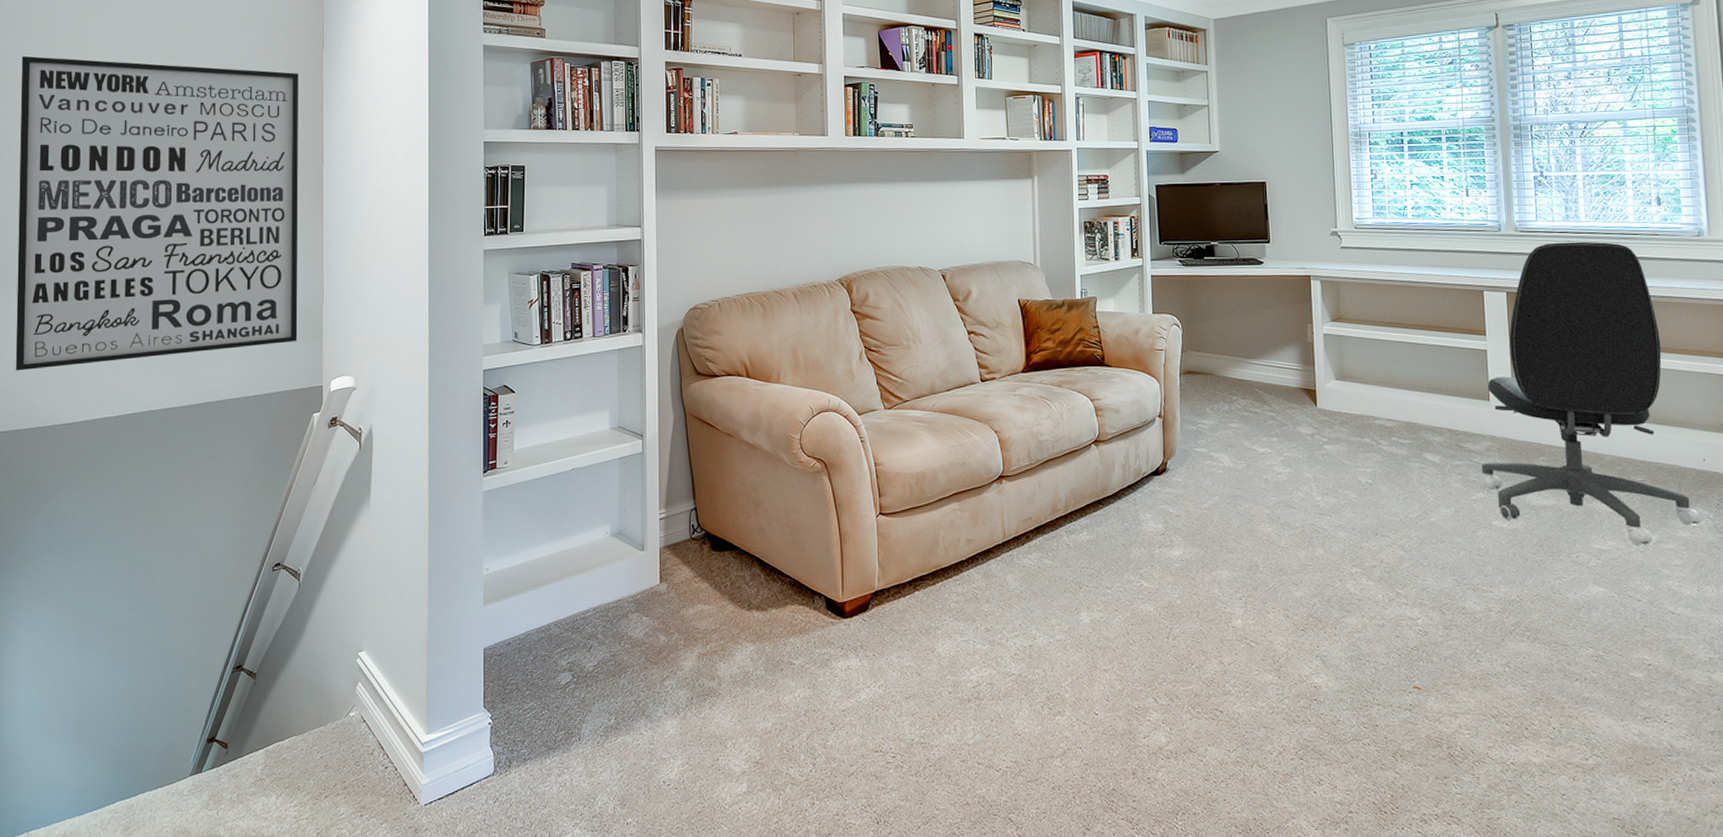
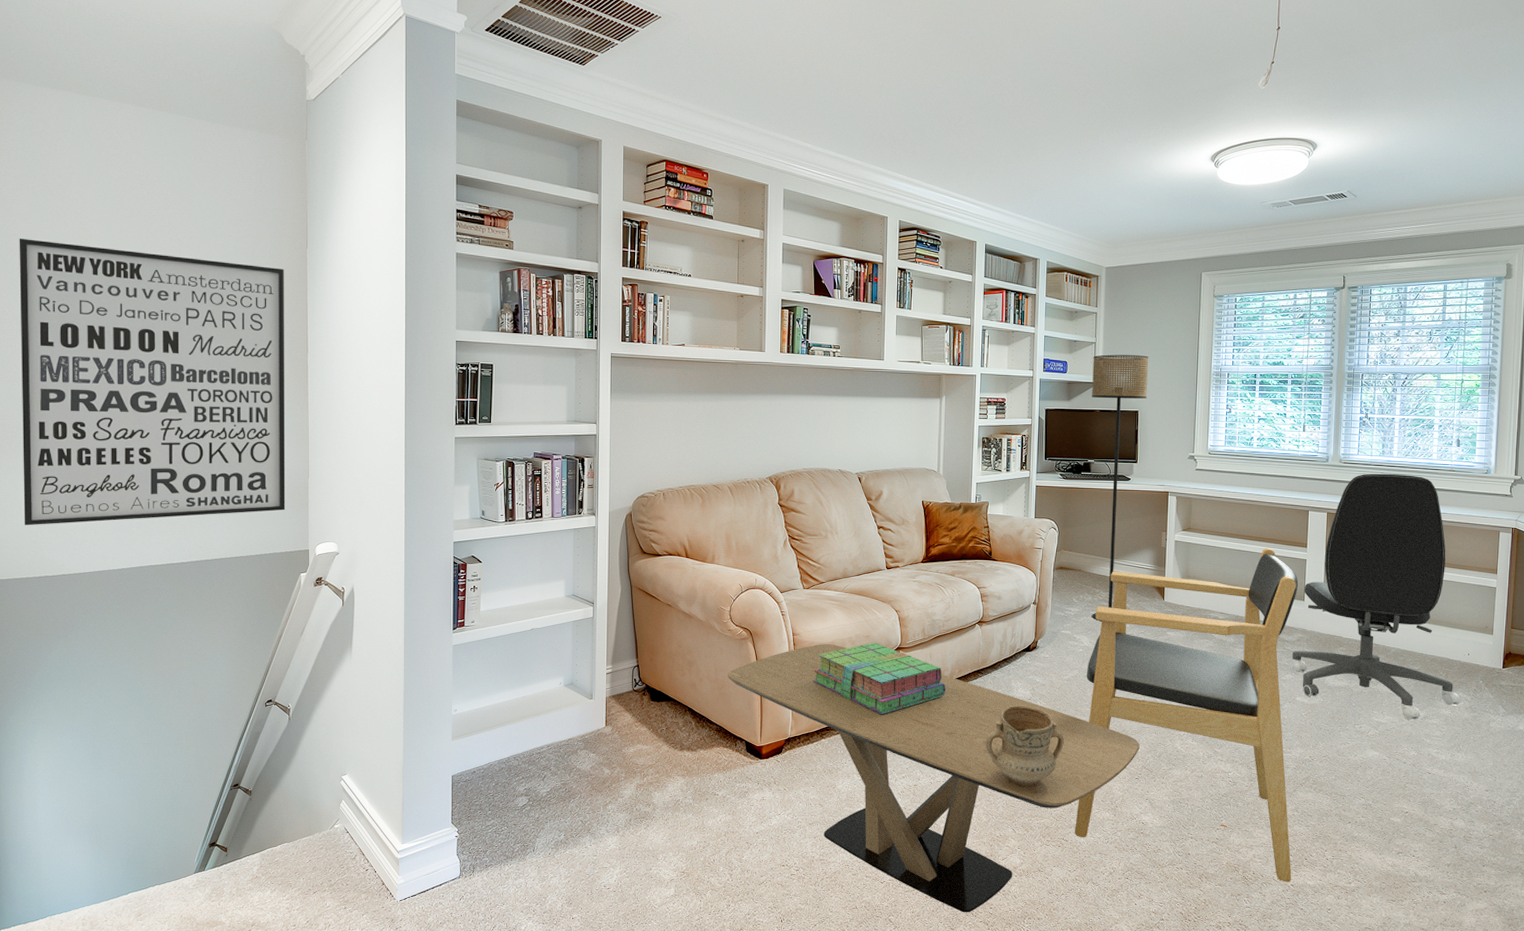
coffee table: none [800,474,1303,808] -> present [727,644,1140,913]
stack of books: none [902,471,1061,559] -> present [814,643,946,715]
mug: none [1112,542,1209,643] -> present [985,705,1064,786]
floor lamp: none [1207,117,1275,436] -> present [1091,354,1149,622]
armchair: none [1229,338,1511,760] -> present [1075,548,1299,882]

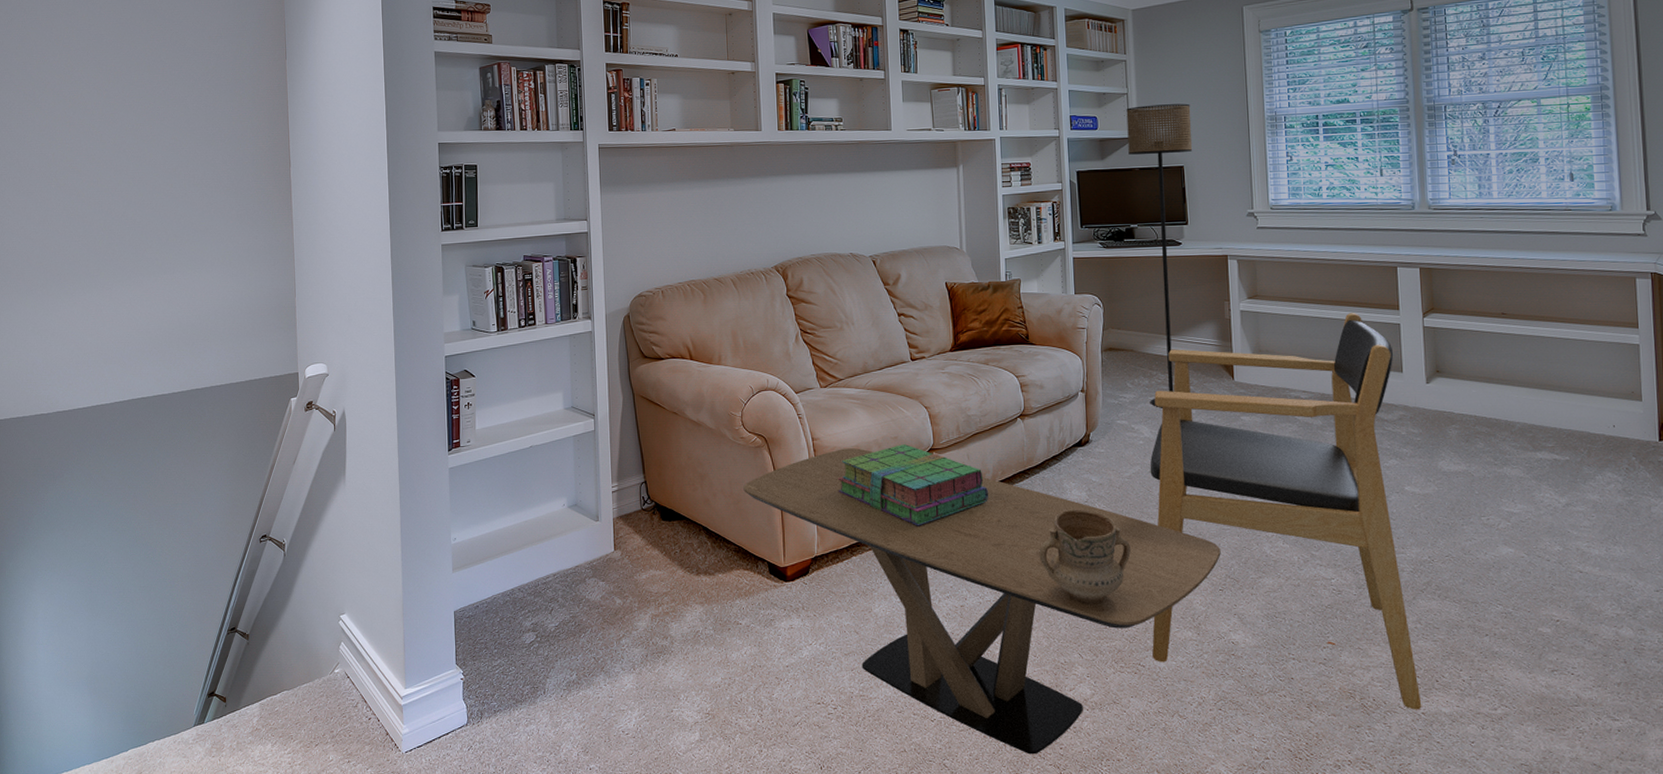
wall art: present [19,238,286,526] -> none [10,72,274,363]
office chair: present [1291,473,1461,720] -> none [1394,218,1611,508]

